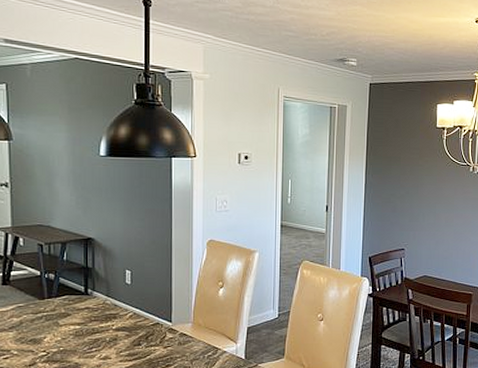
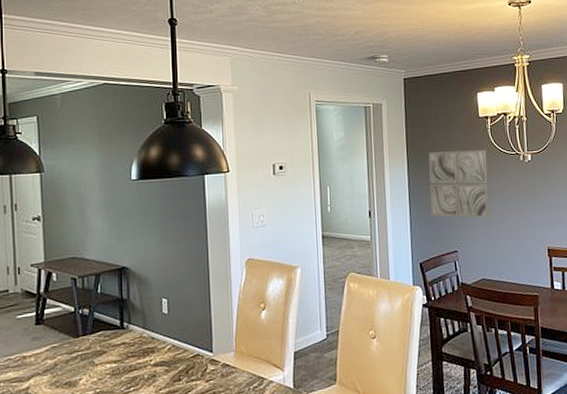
wall art: none [384,156,441,221] -> present [428,149,490,218]

